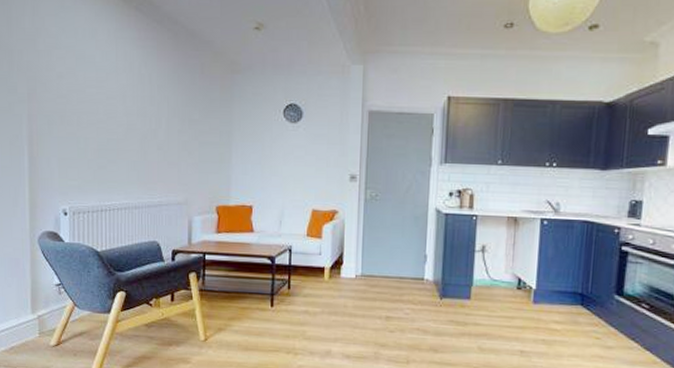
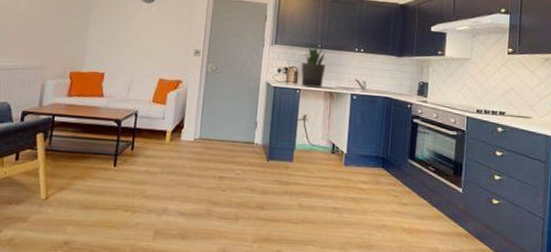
planter: none [477,159,508,213] -> present [301,43,326,88]

